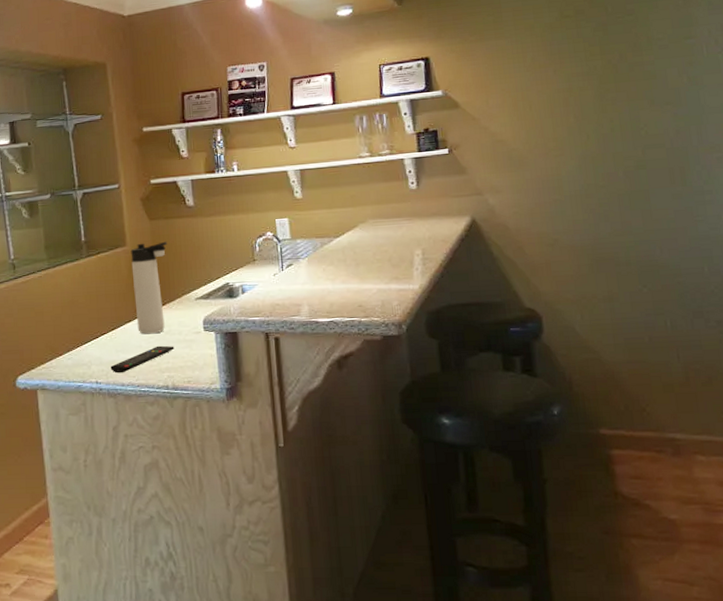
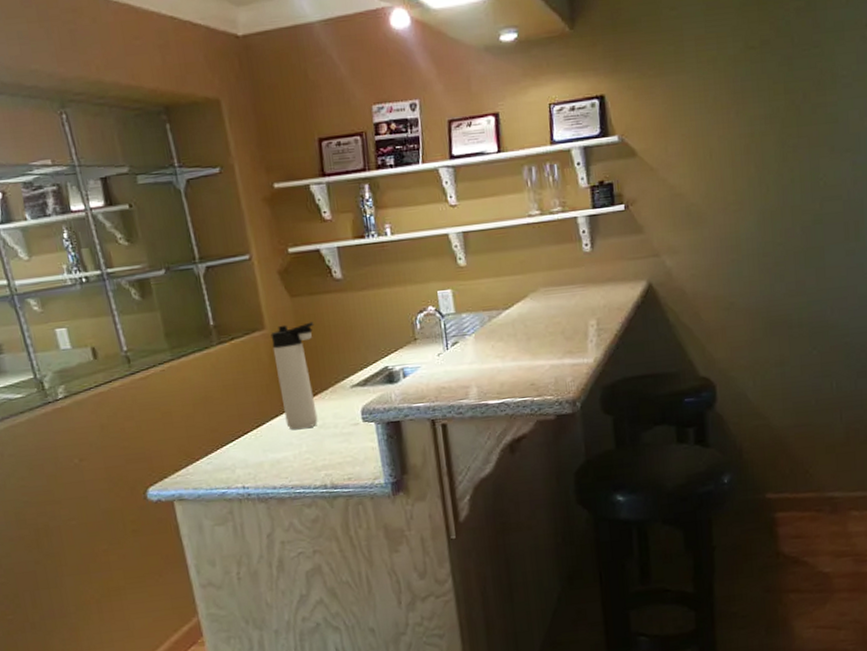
remote control: present [110,345,174,373] -> none [258,441,331,476]

